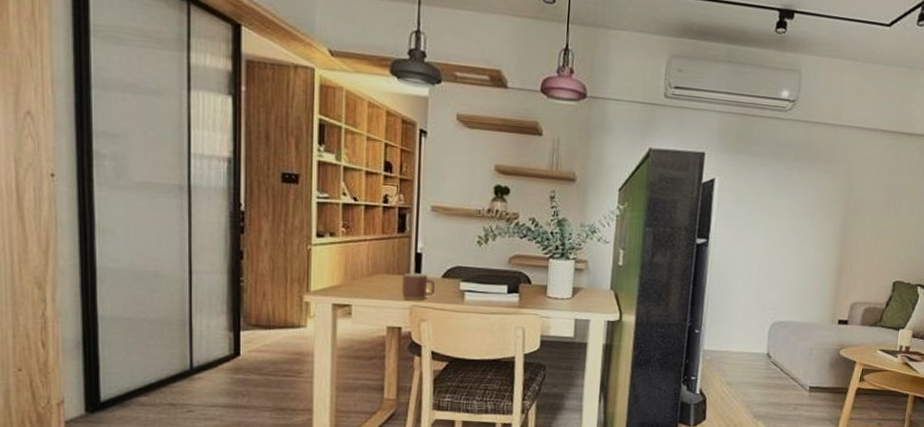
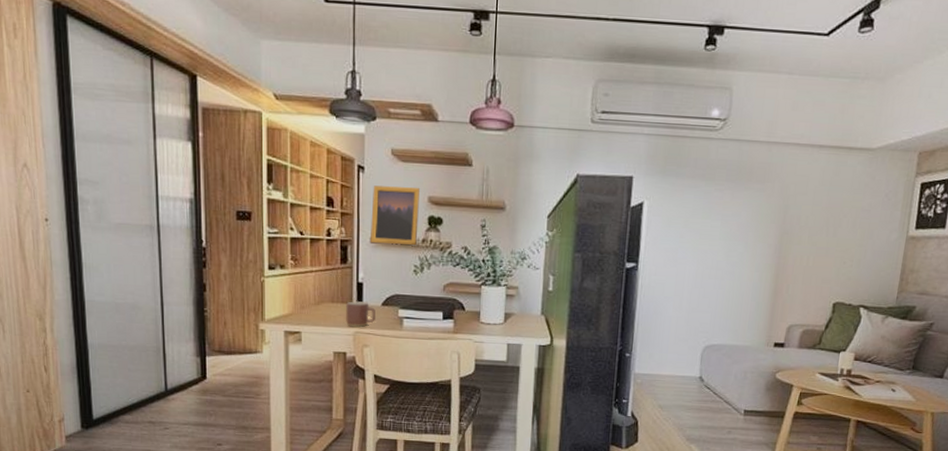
picture frame: none [430,151,486,216] -> present [369,185,419,246]

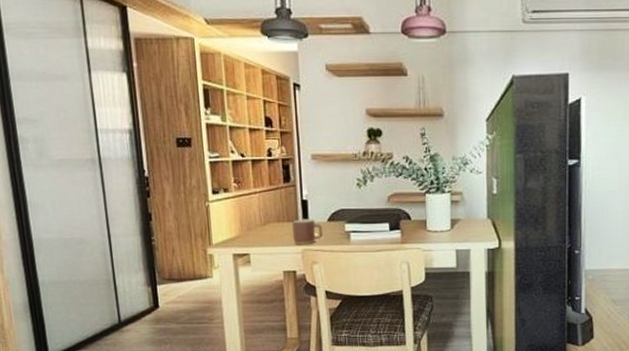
picture frame: present [369,185,419,246] -> none [310,102,358,160]

